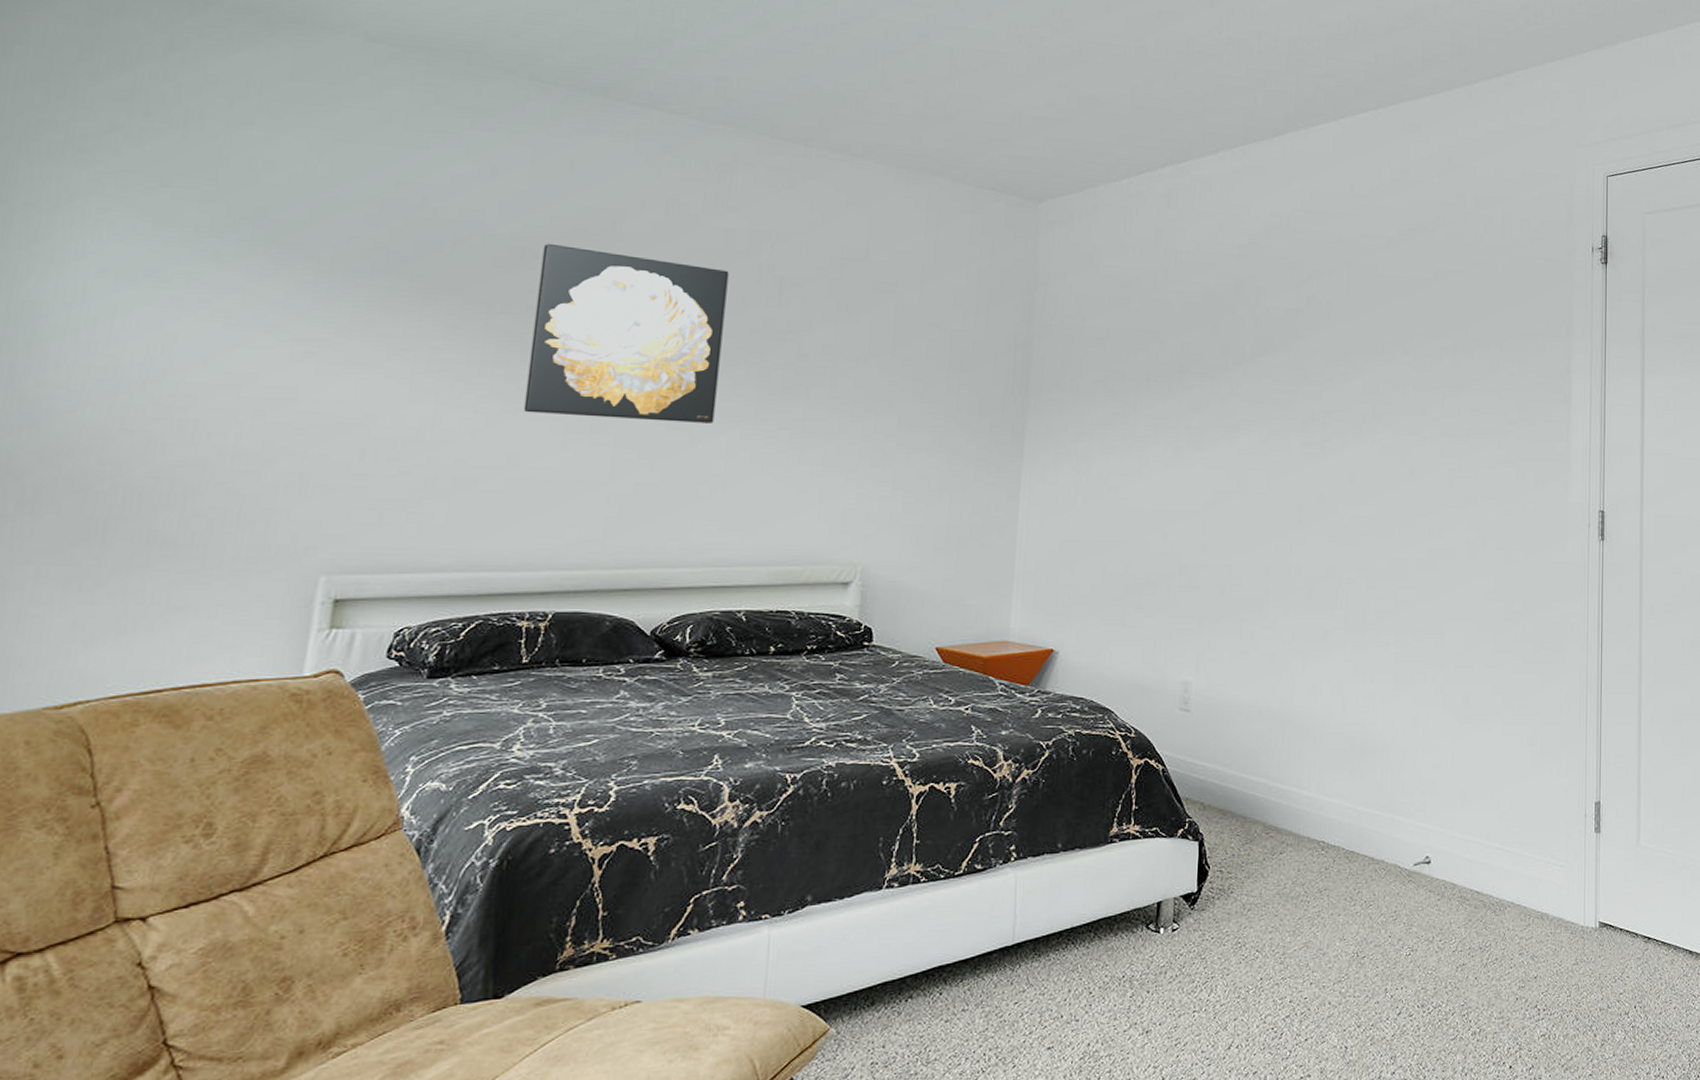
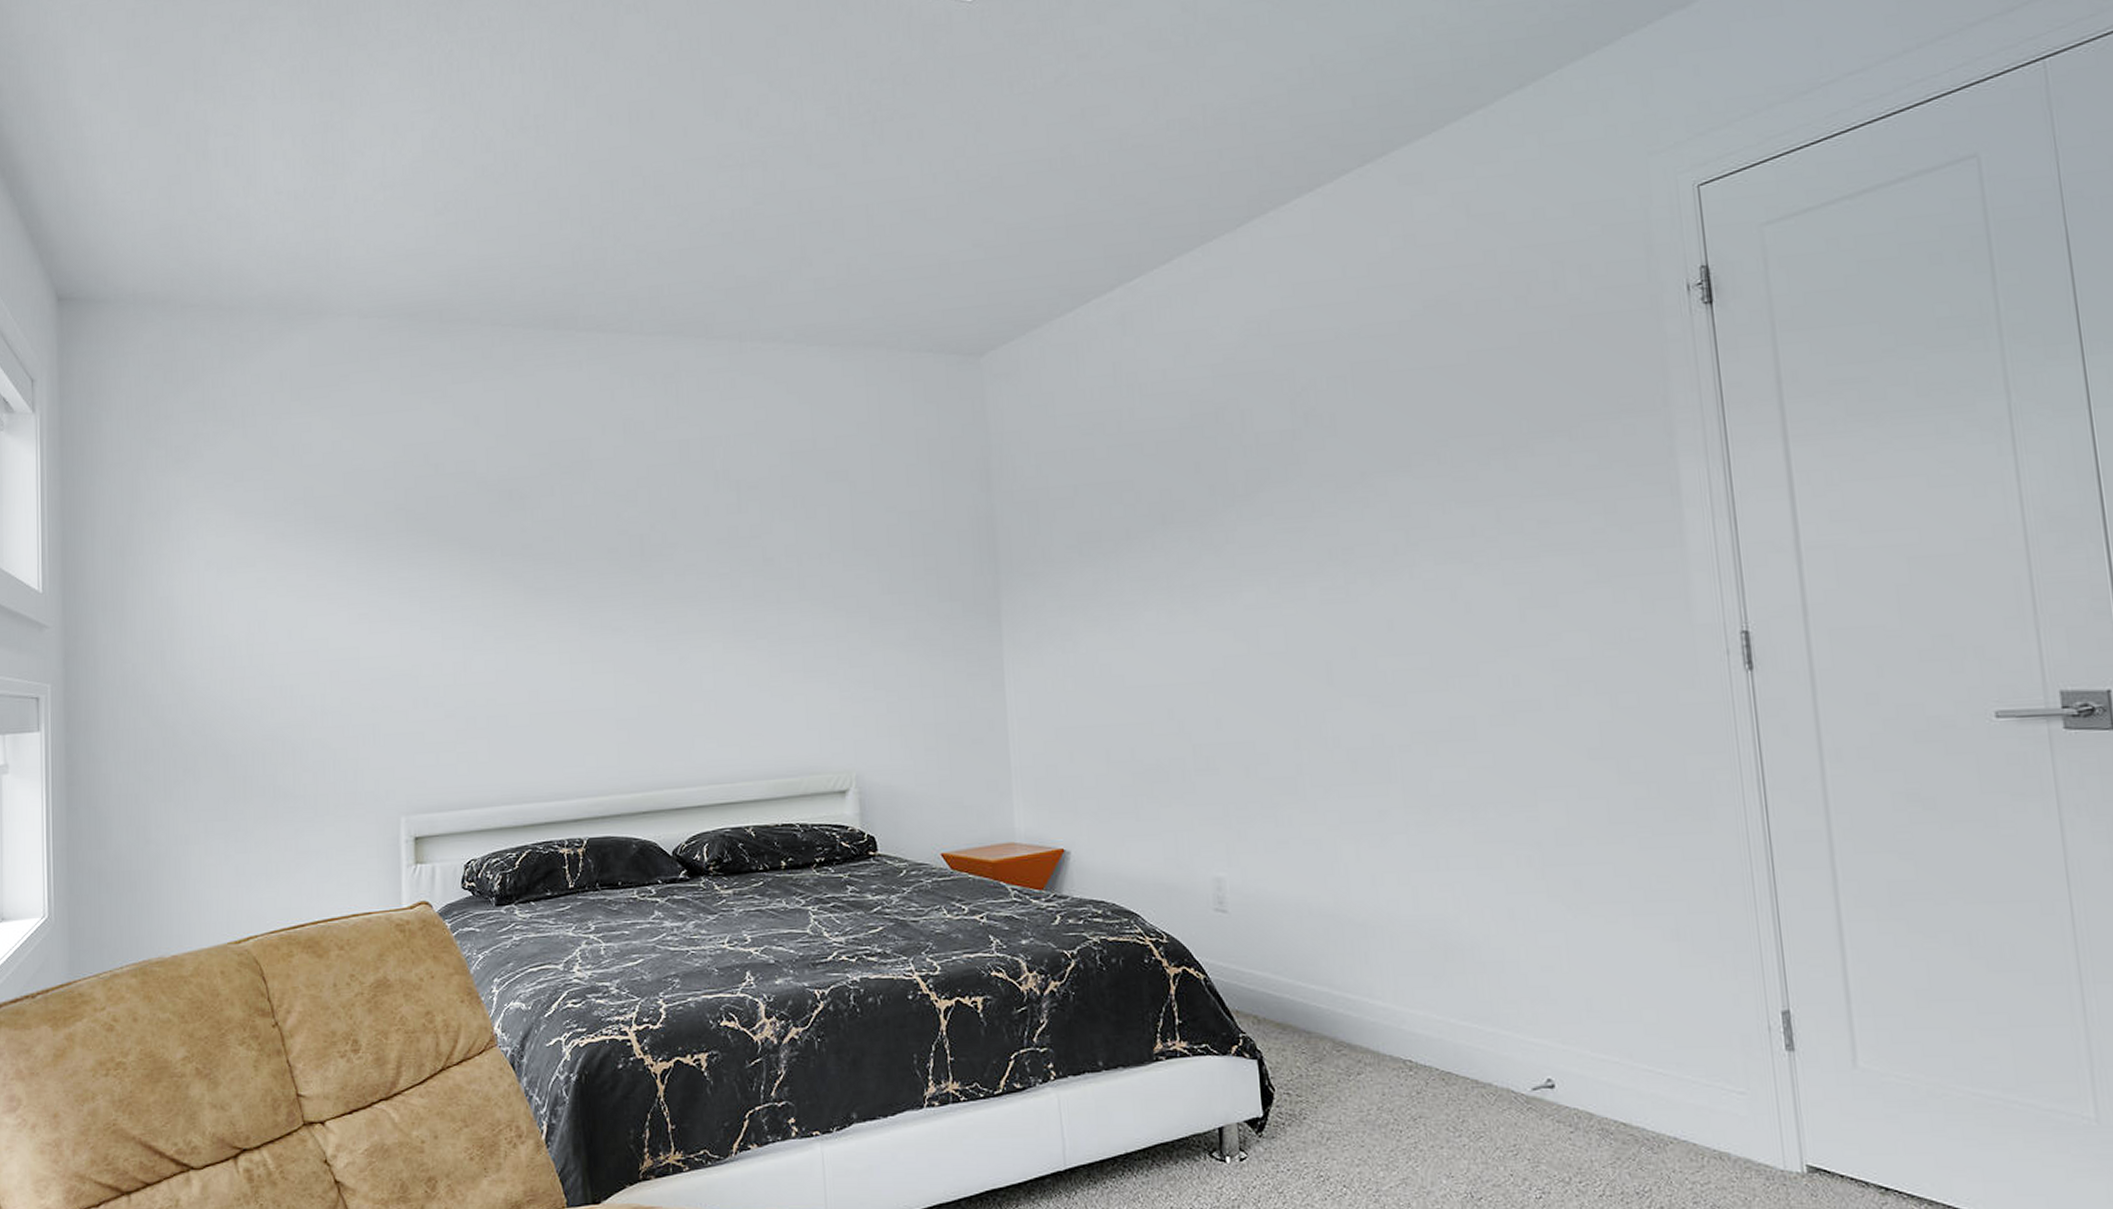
wall art: present [523,243,729,423] -> none [527,481,697,649]

